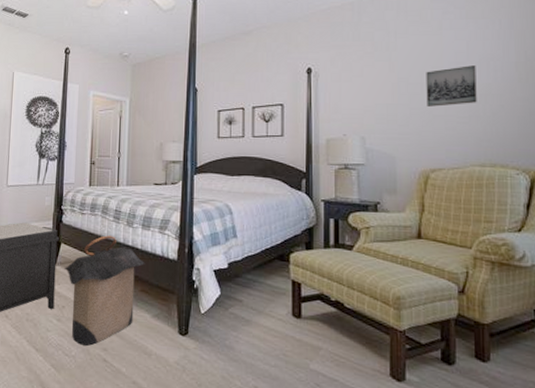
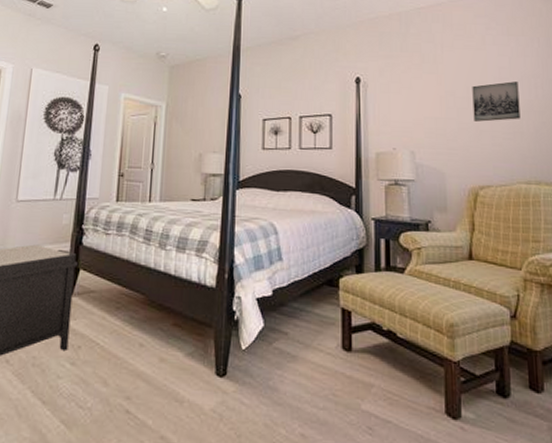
laundry hamper: present [64,235,145,346] -> none [82,259,179,394]

